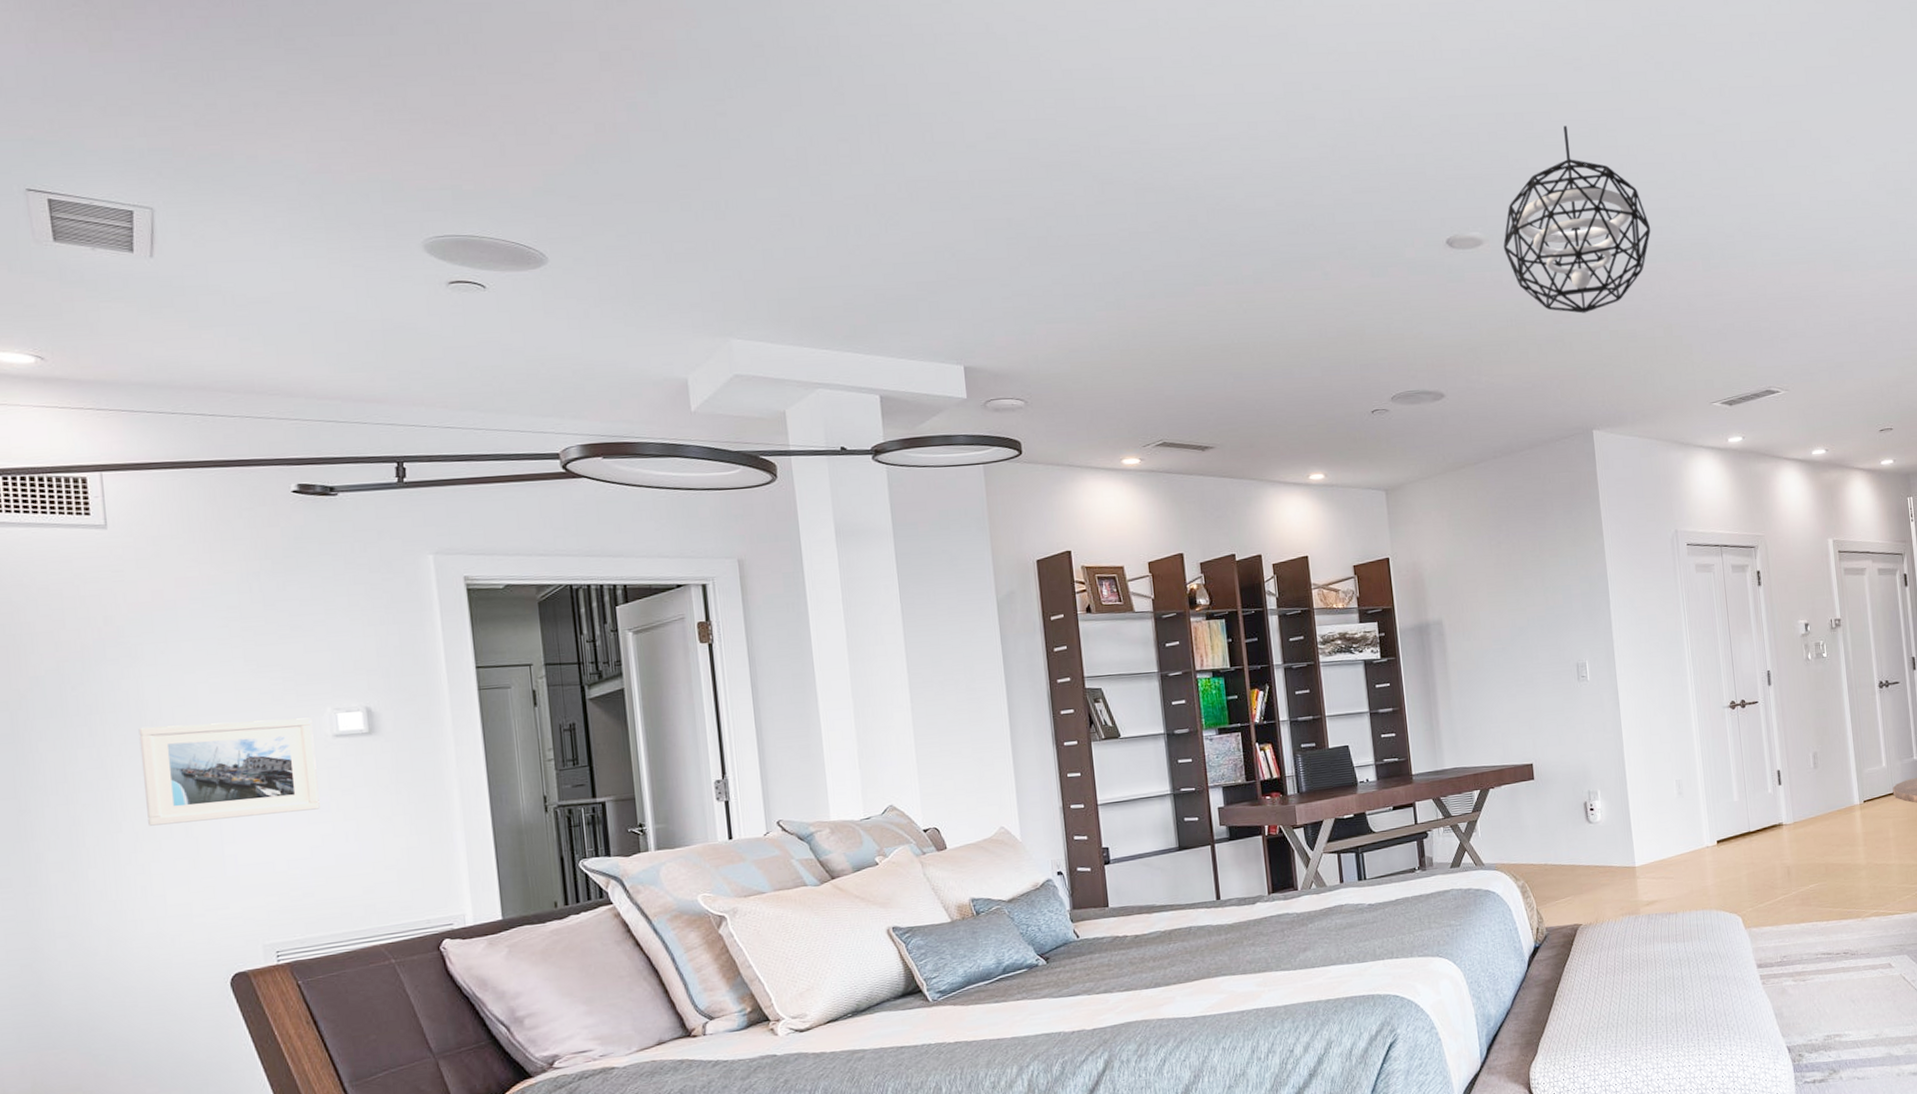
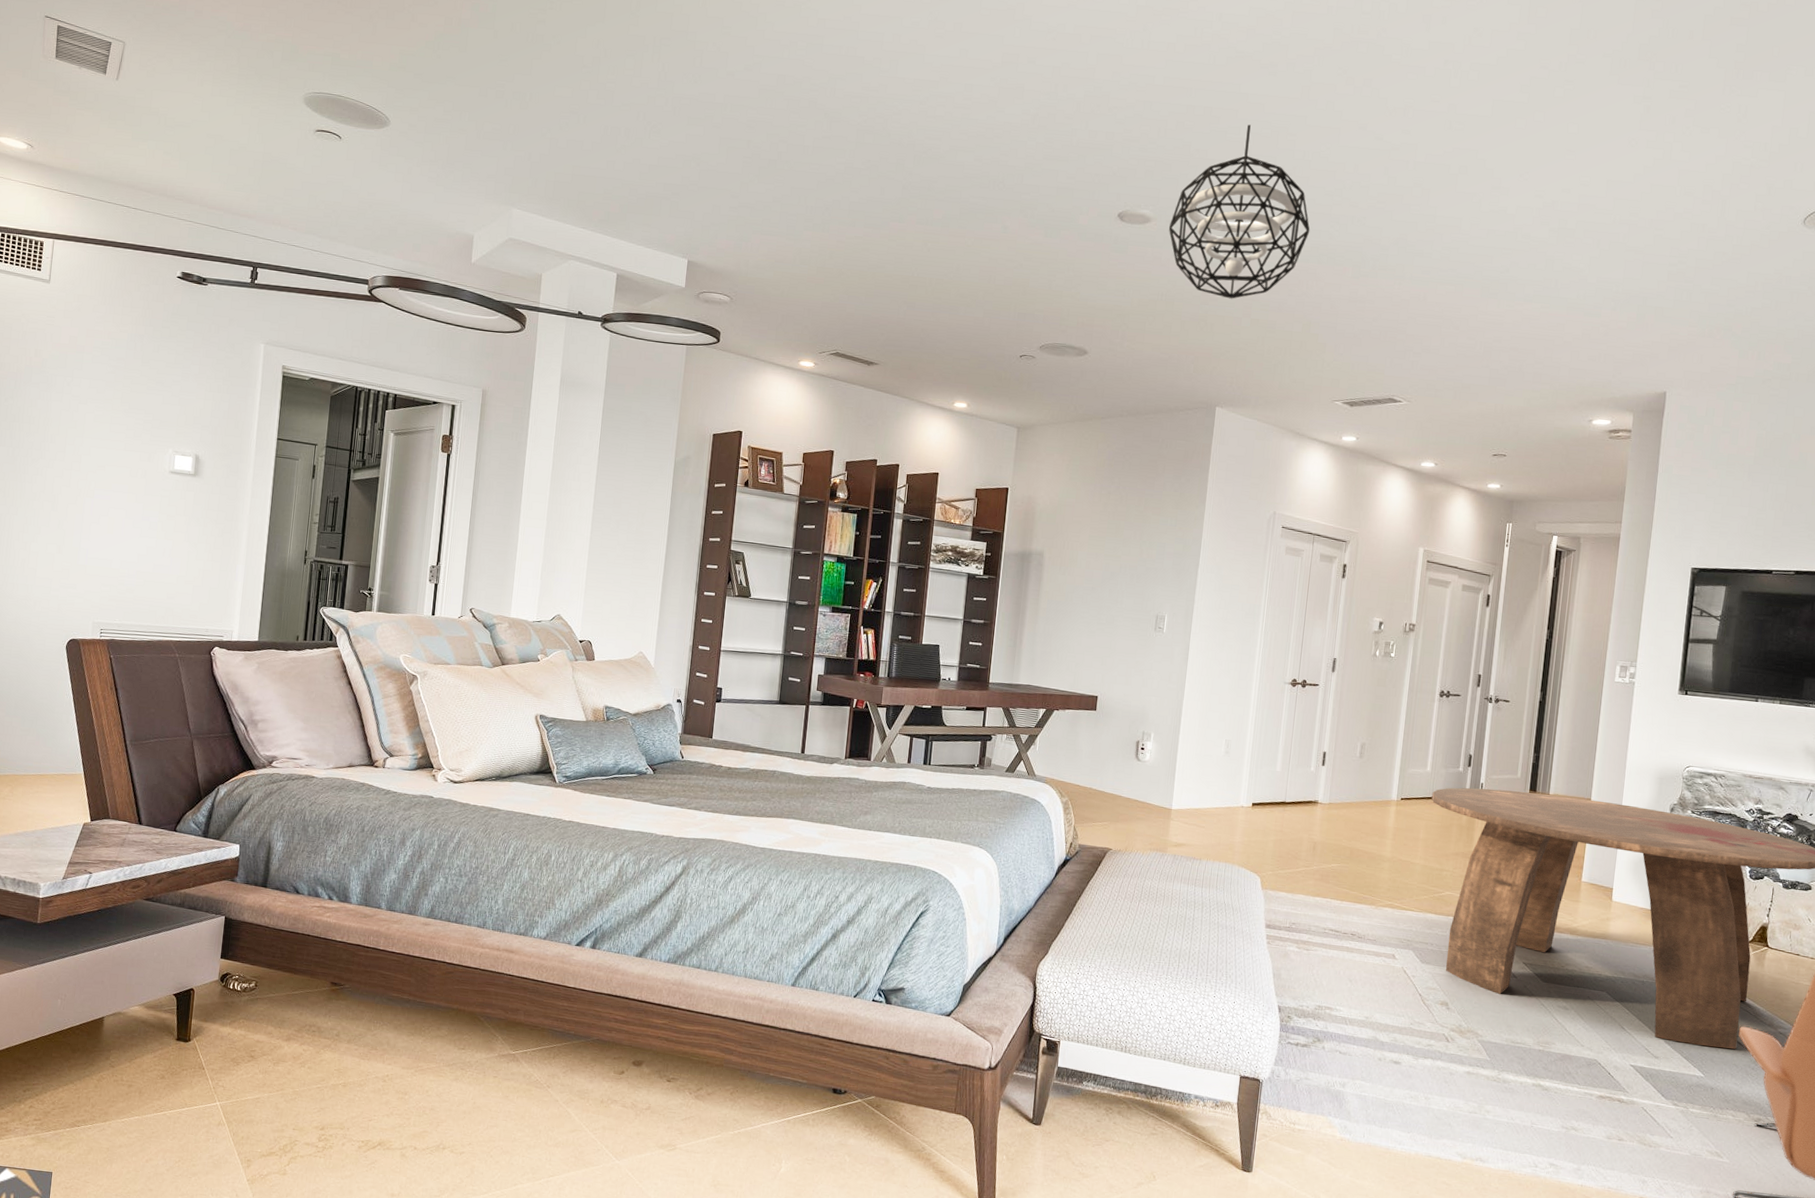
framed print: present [138,717,320,826] -> none [35,438,157,527]

